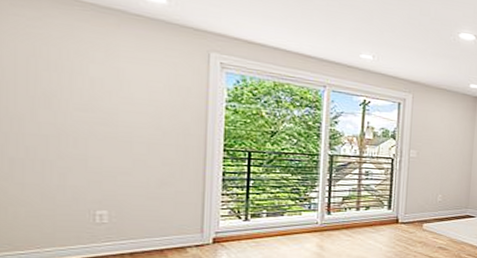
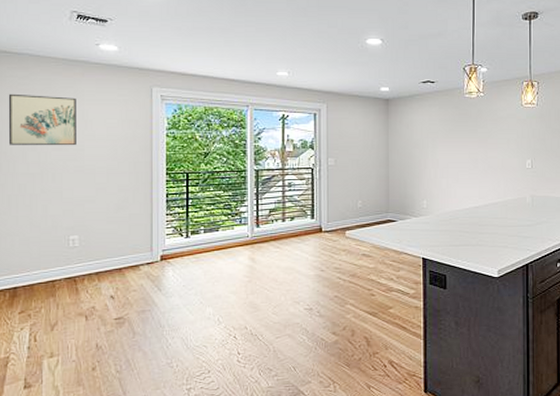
wall art: none [11,36,109,108] -> present [8,93,76,146]

